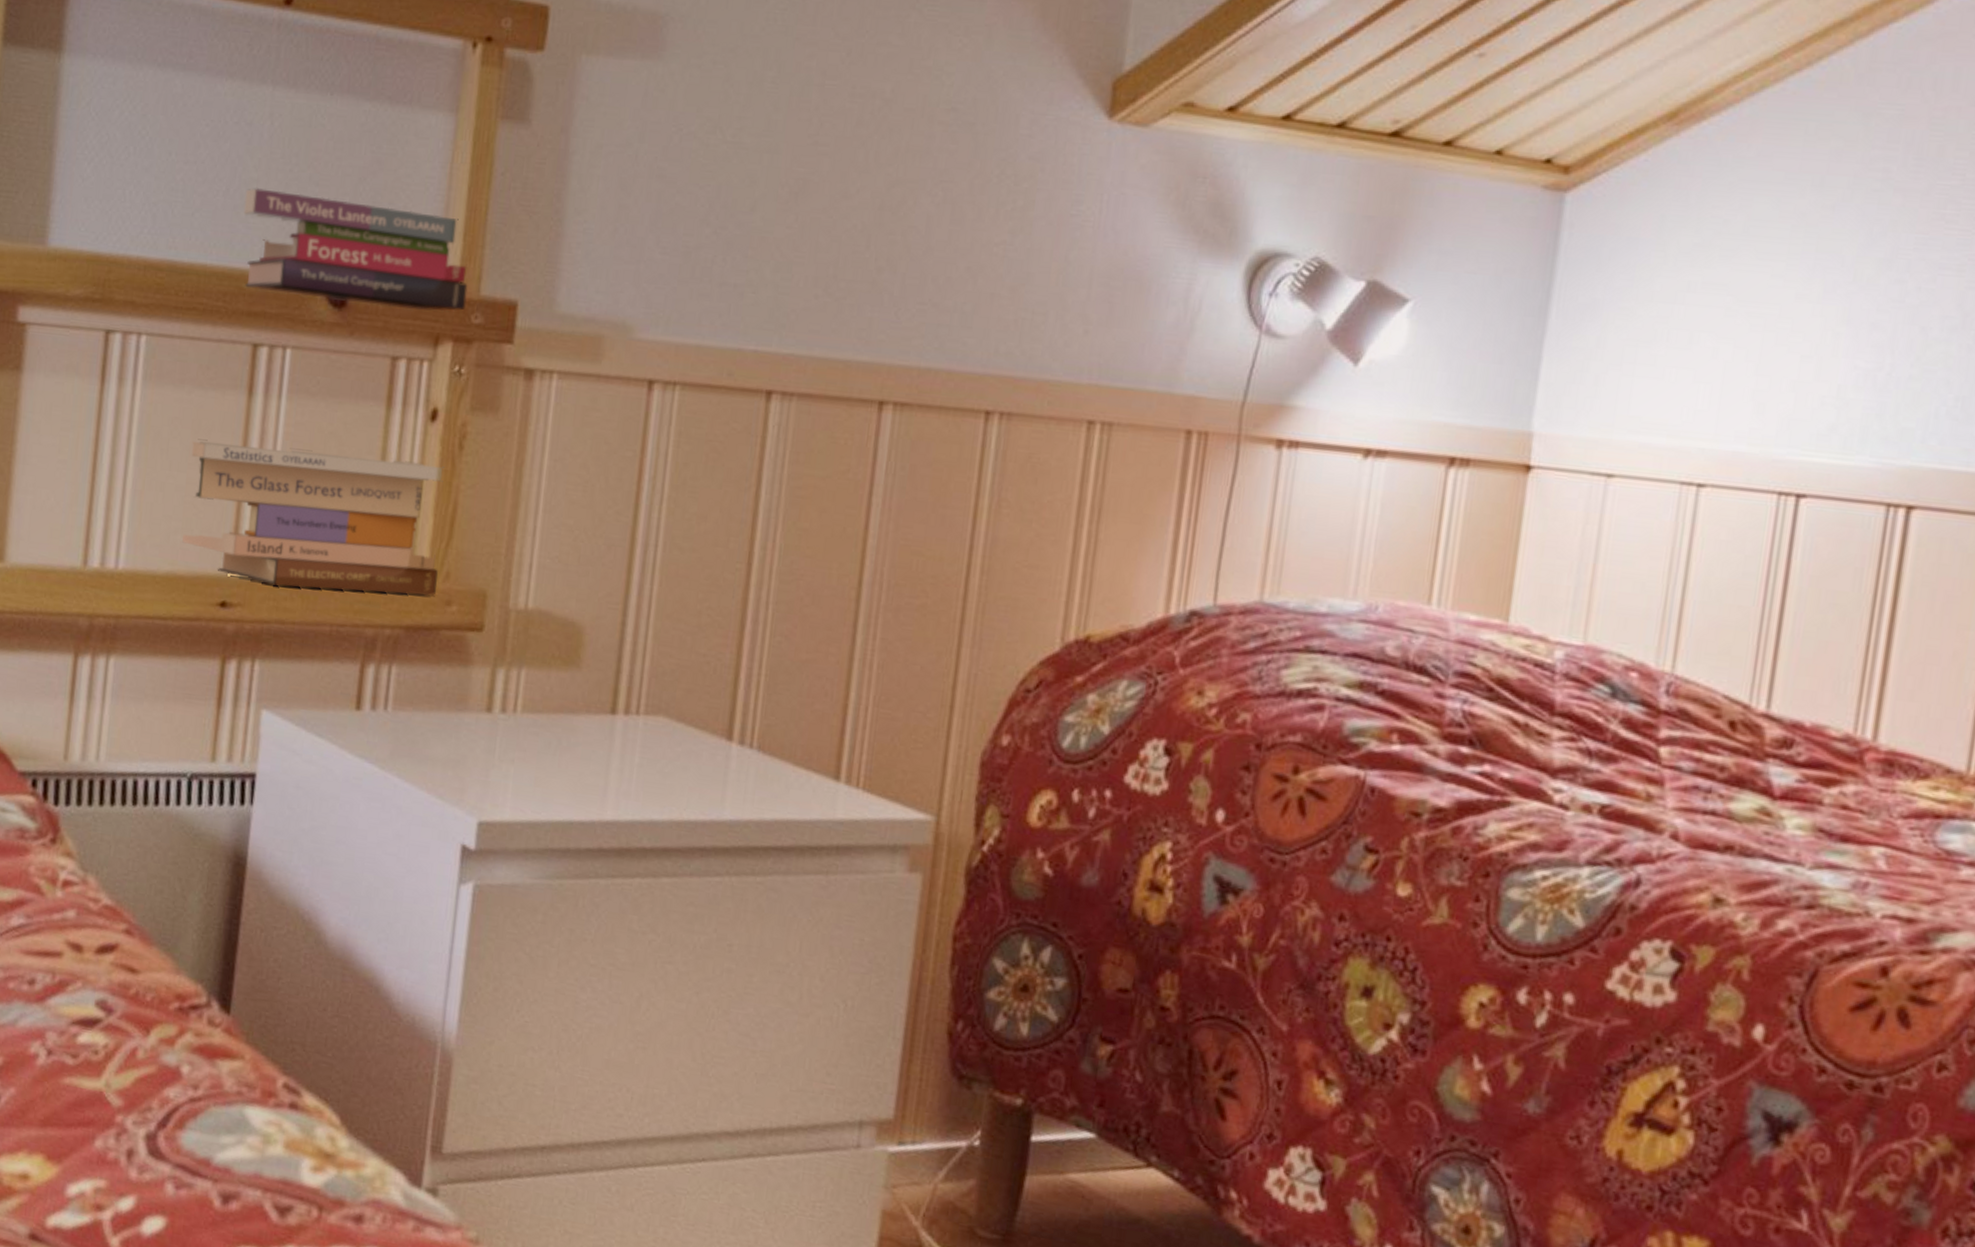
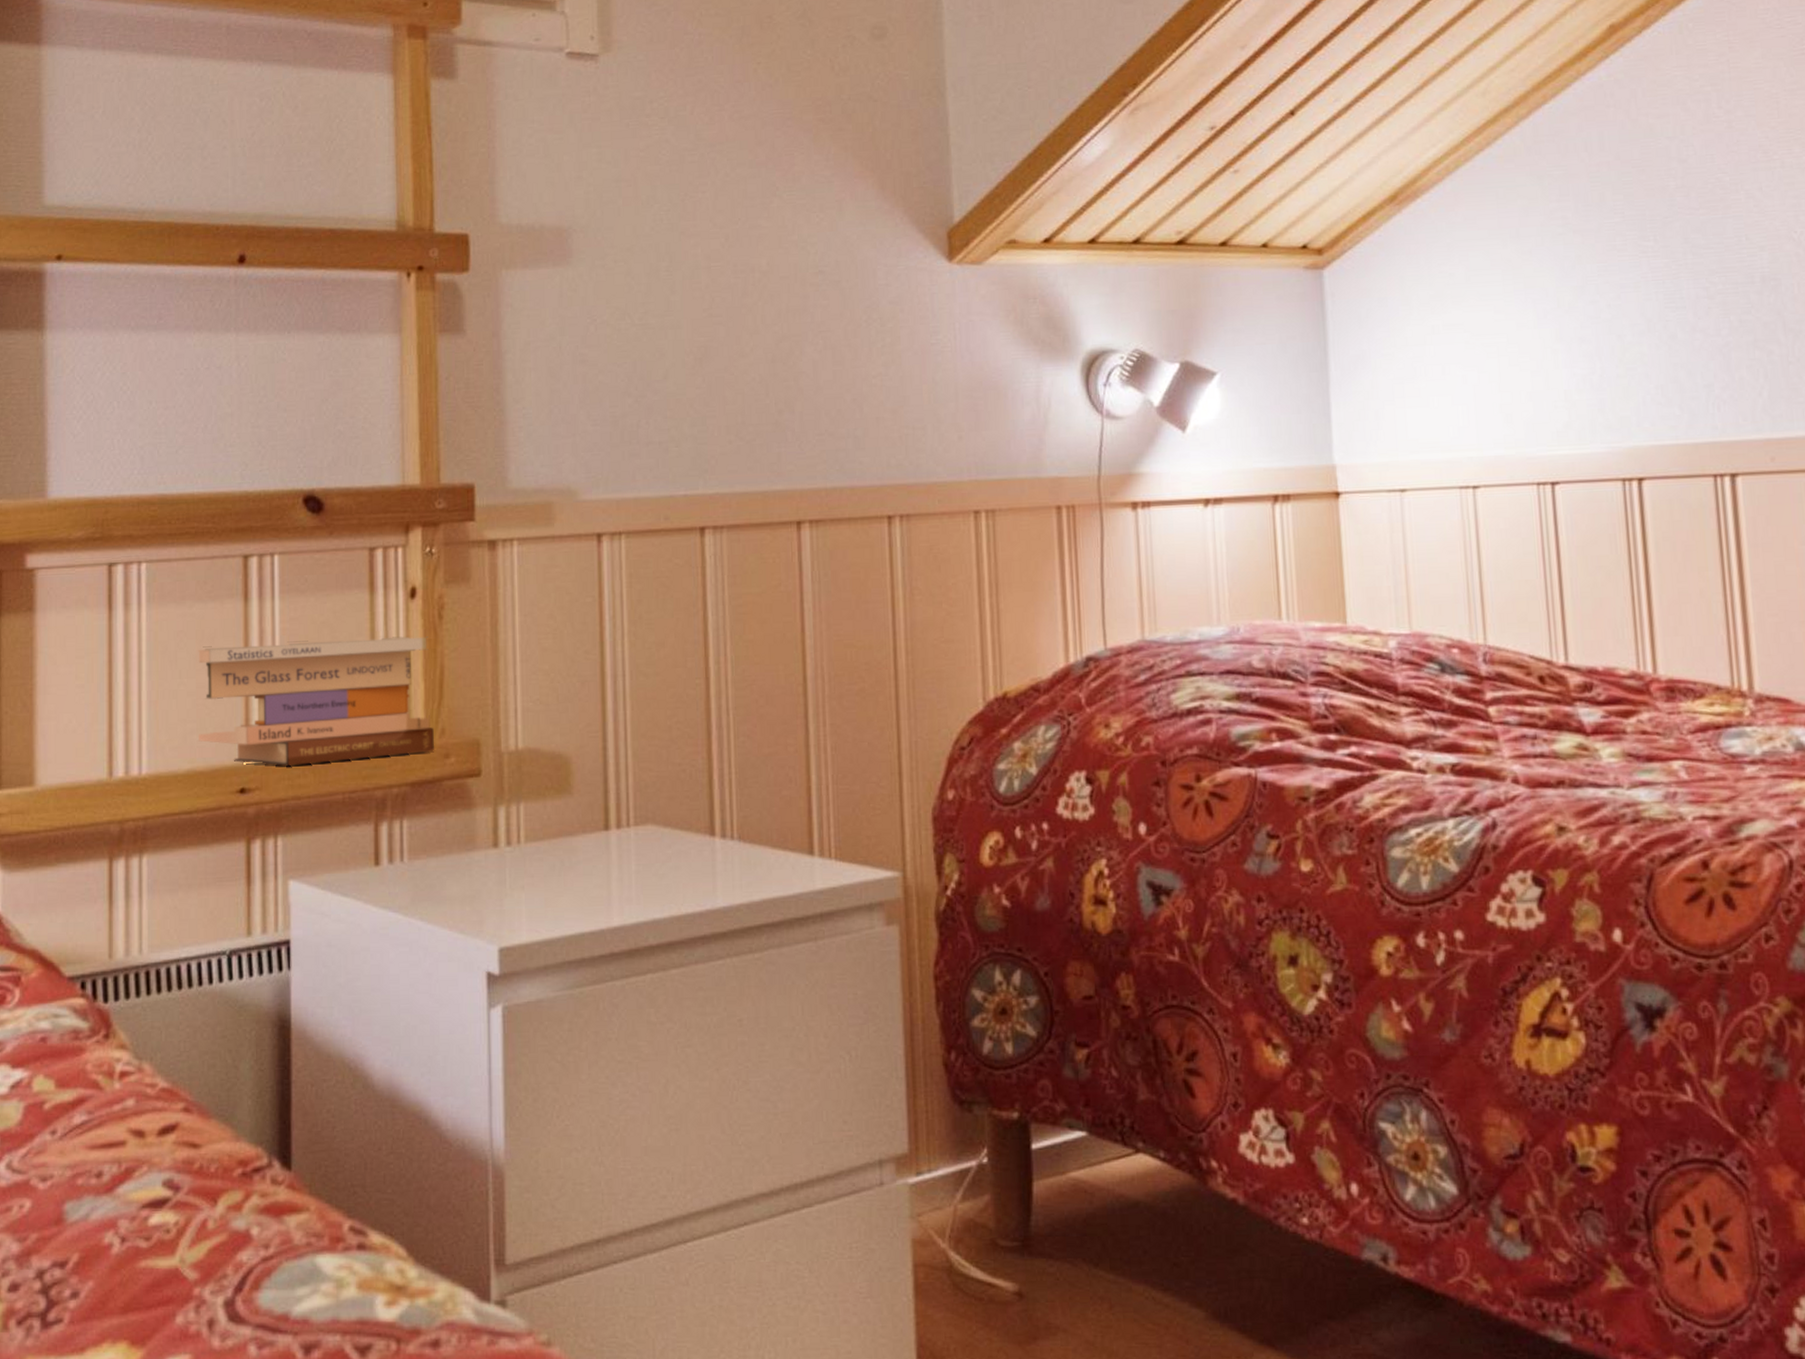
books: present [243,188,468,312] -> none [222,420,429,509]

